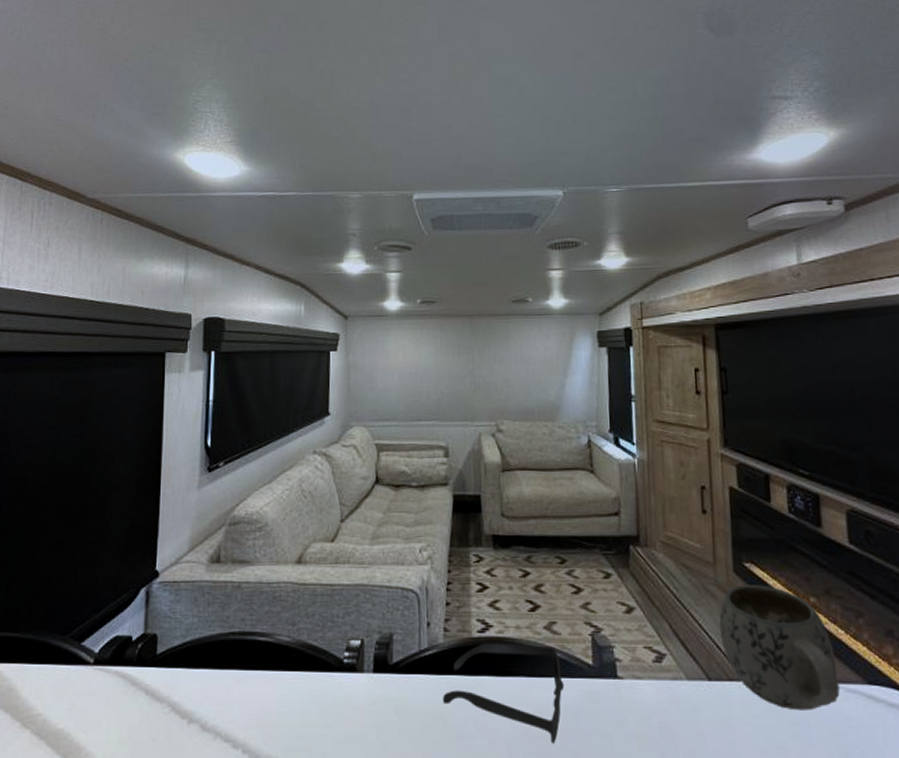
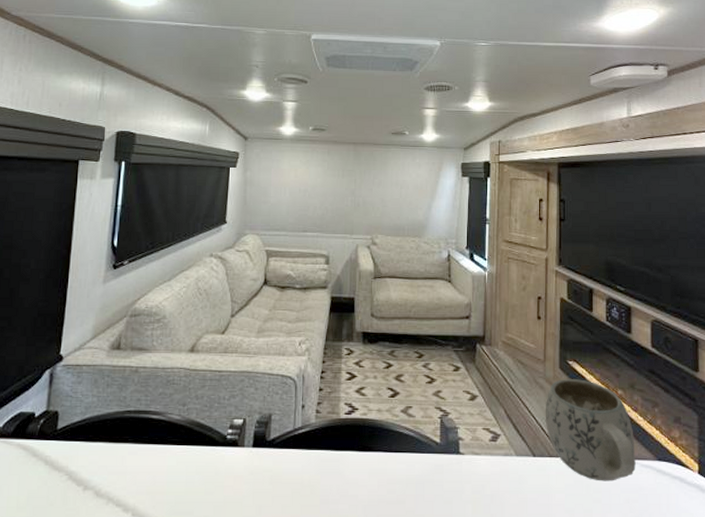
glasses: present [442,643,565,744] -> none [311,423,415,508]

